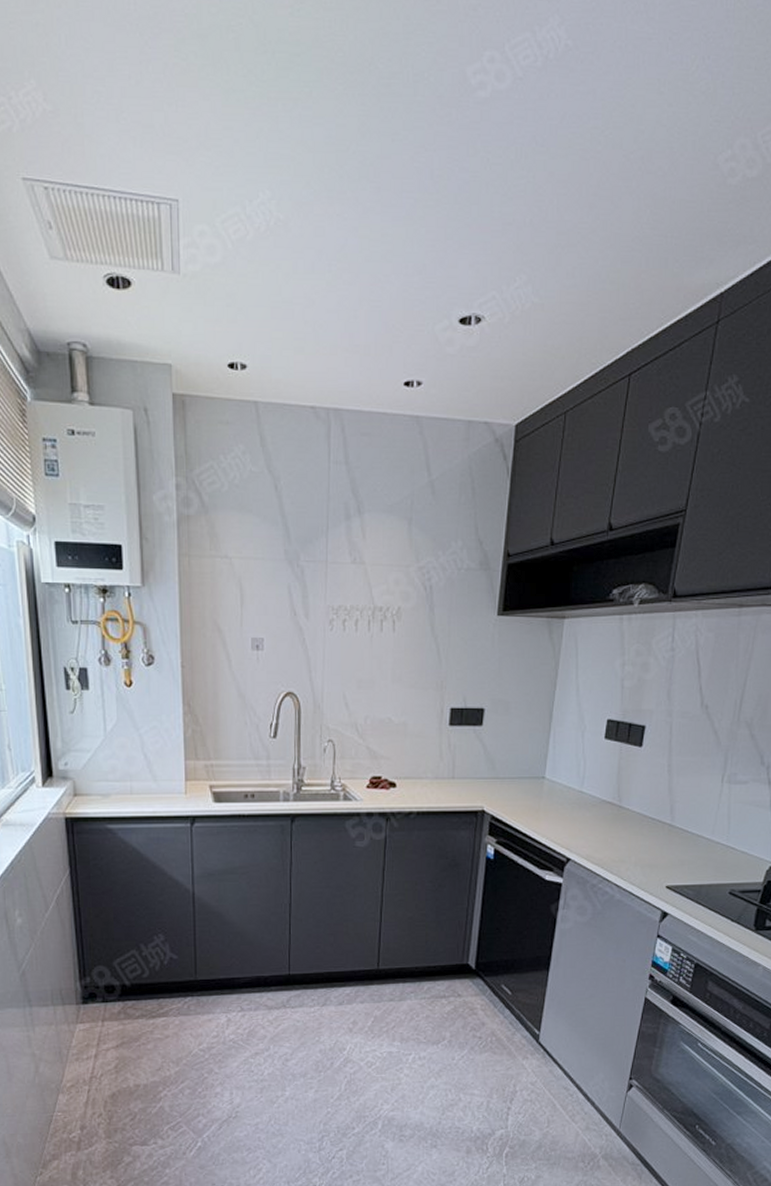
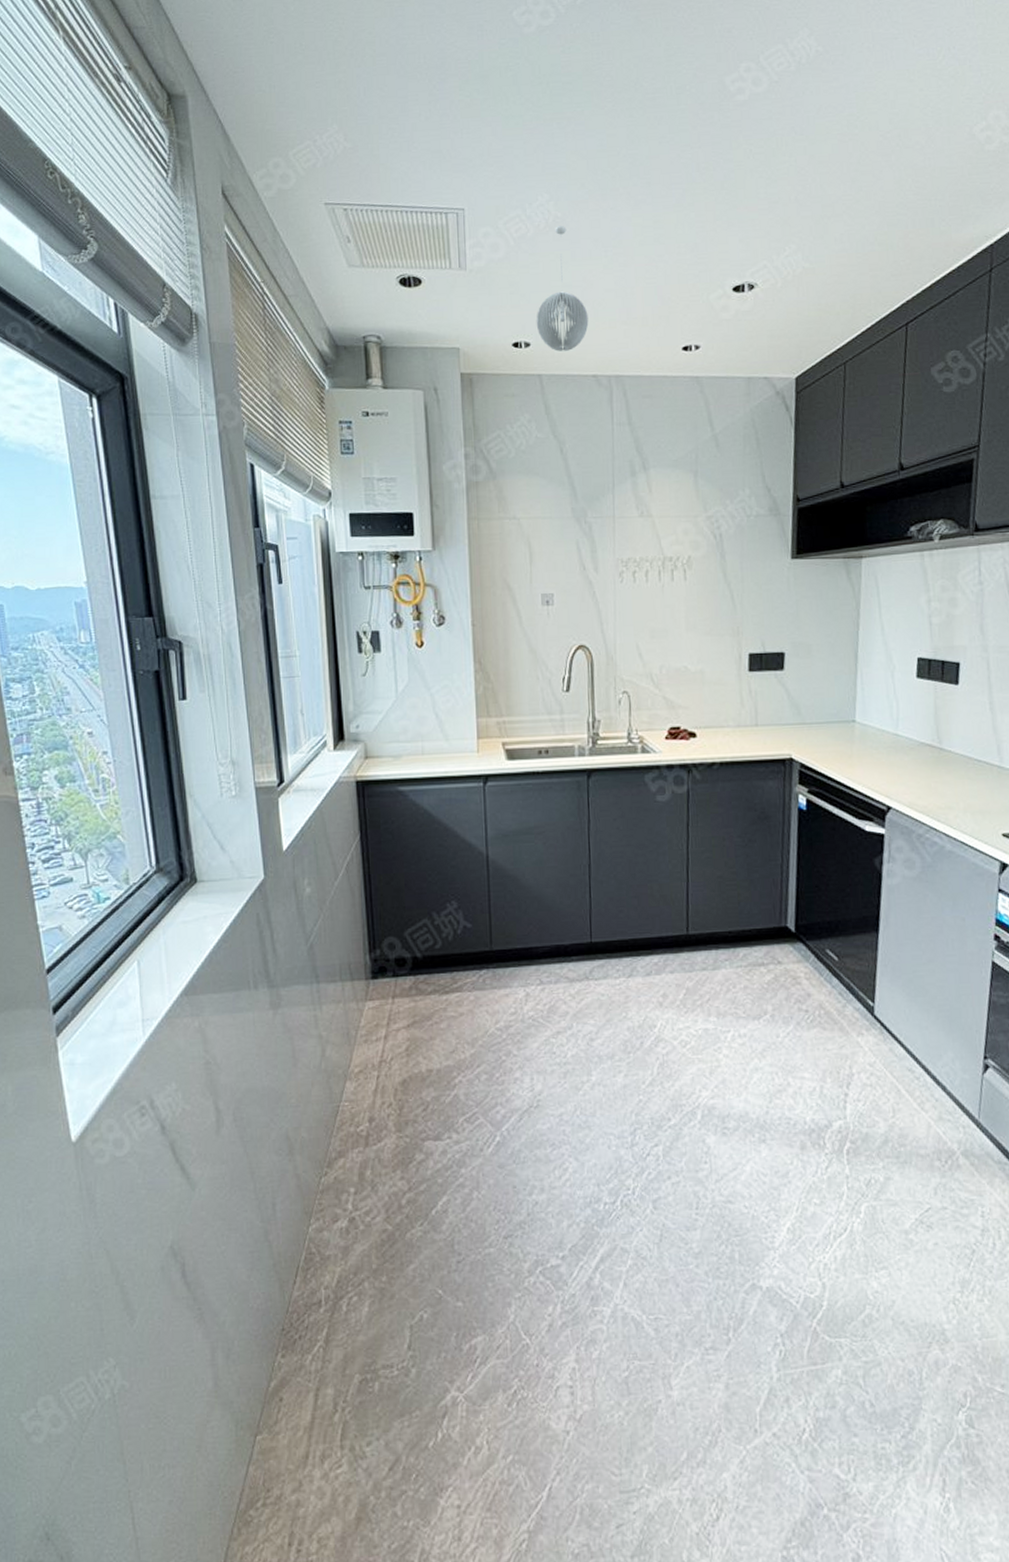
pendant light: none [253,231,309,377] -> present [536,226,589,352]

